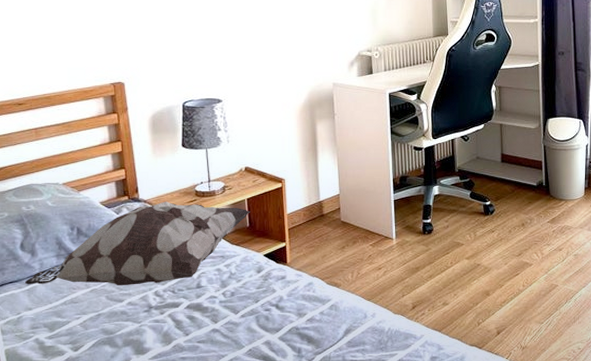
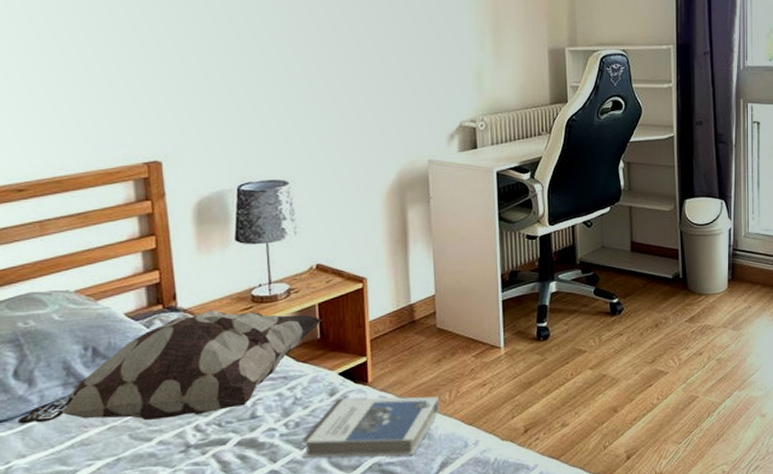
hardback book: none [236,275,344,323] -> present [301,396,440,458]

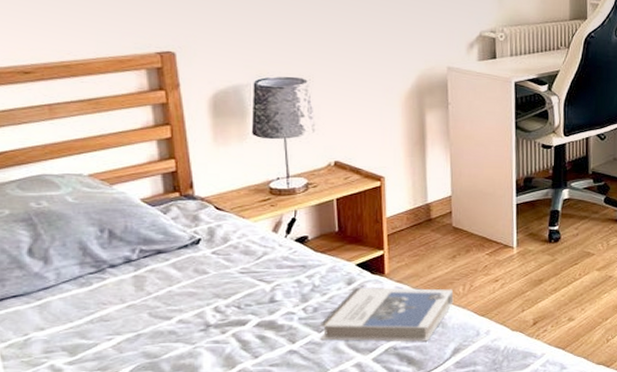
decorative pillow: present [18,310,323,424] -> none [35,199,341,300]

